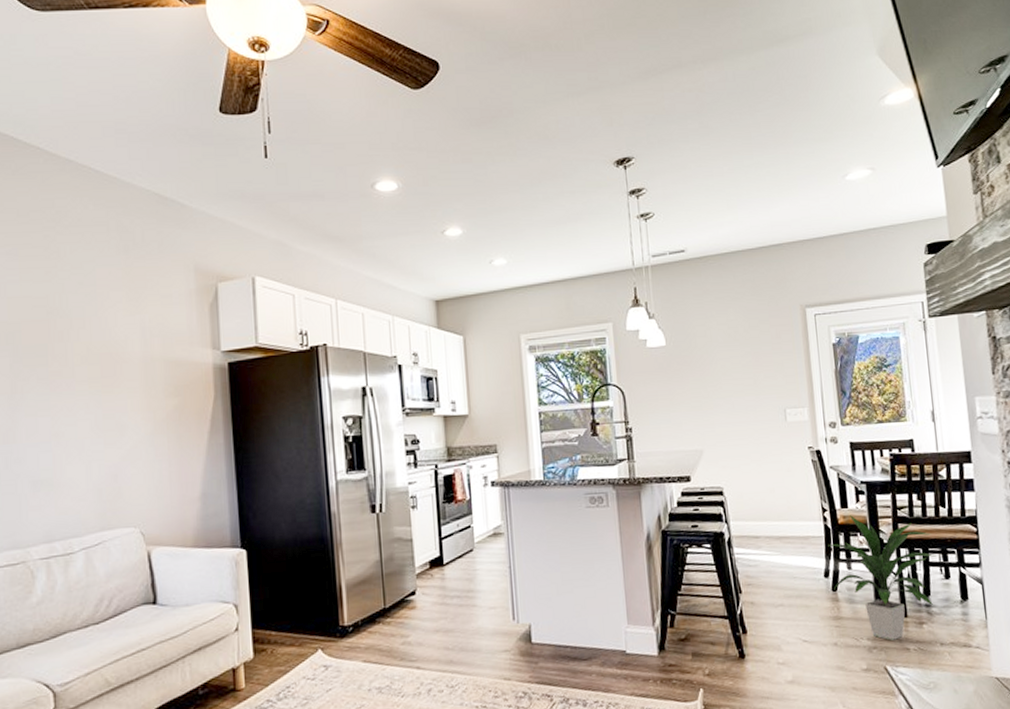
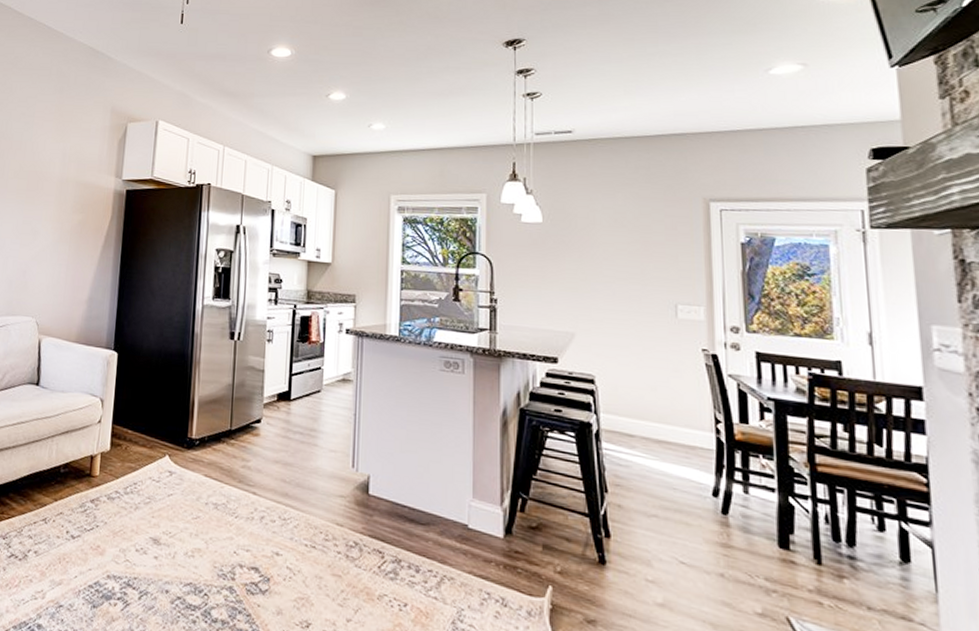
indoor plant: present [828,515,938,641] -> none [720,433,869,589]

